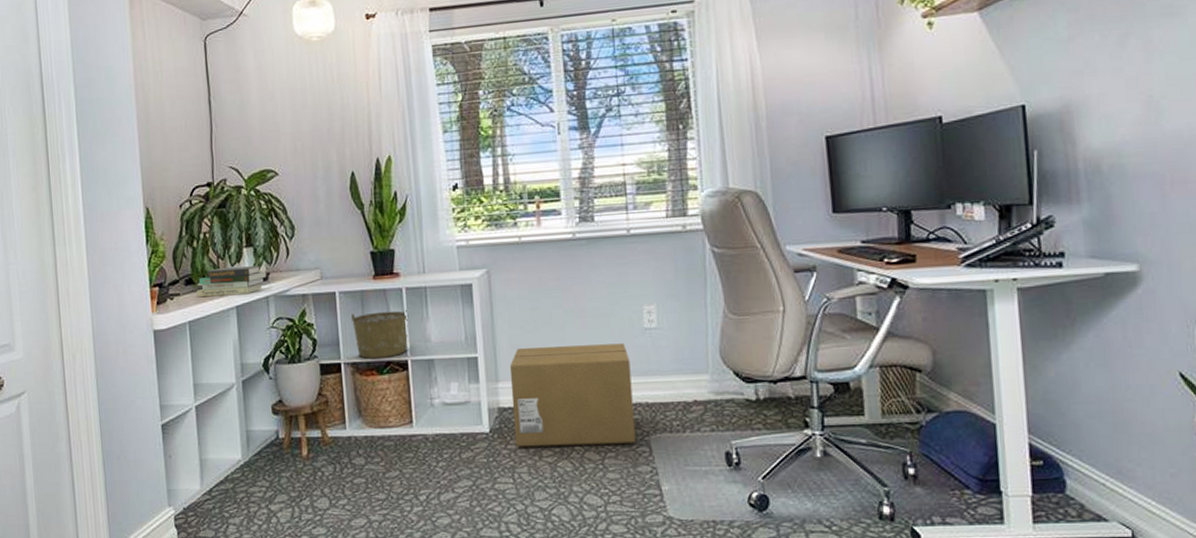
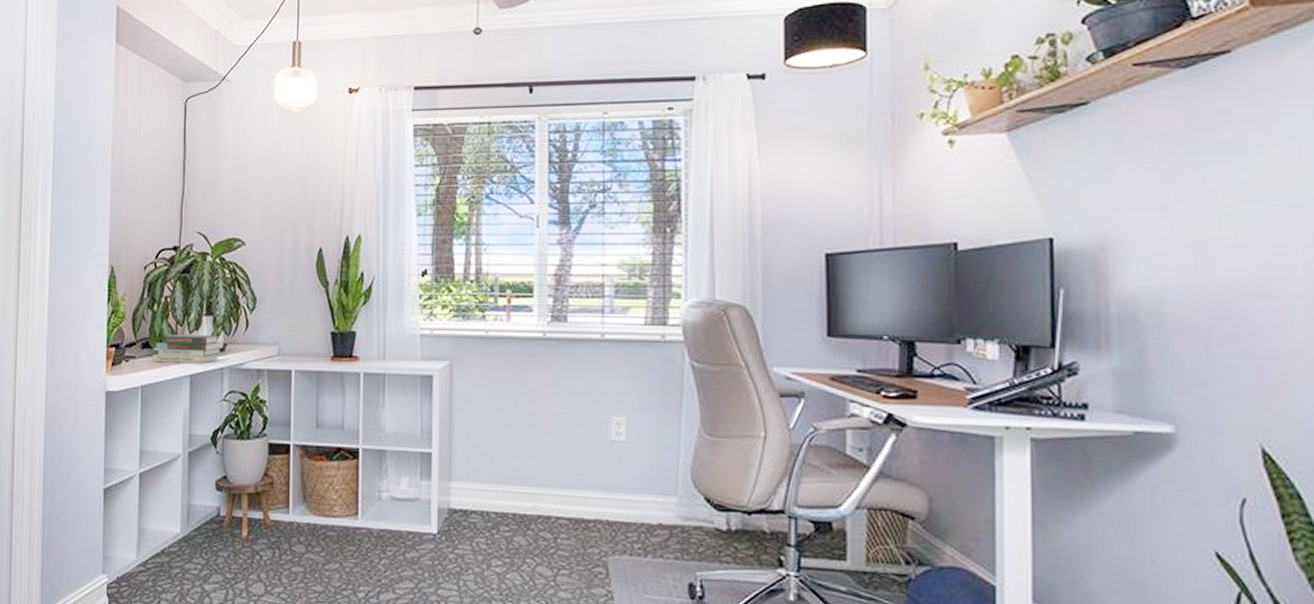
basket: present [351,310,409,359] -> none [304,394,364,444]
box: present [510,343,636,447] -> none [463,448,593,562]

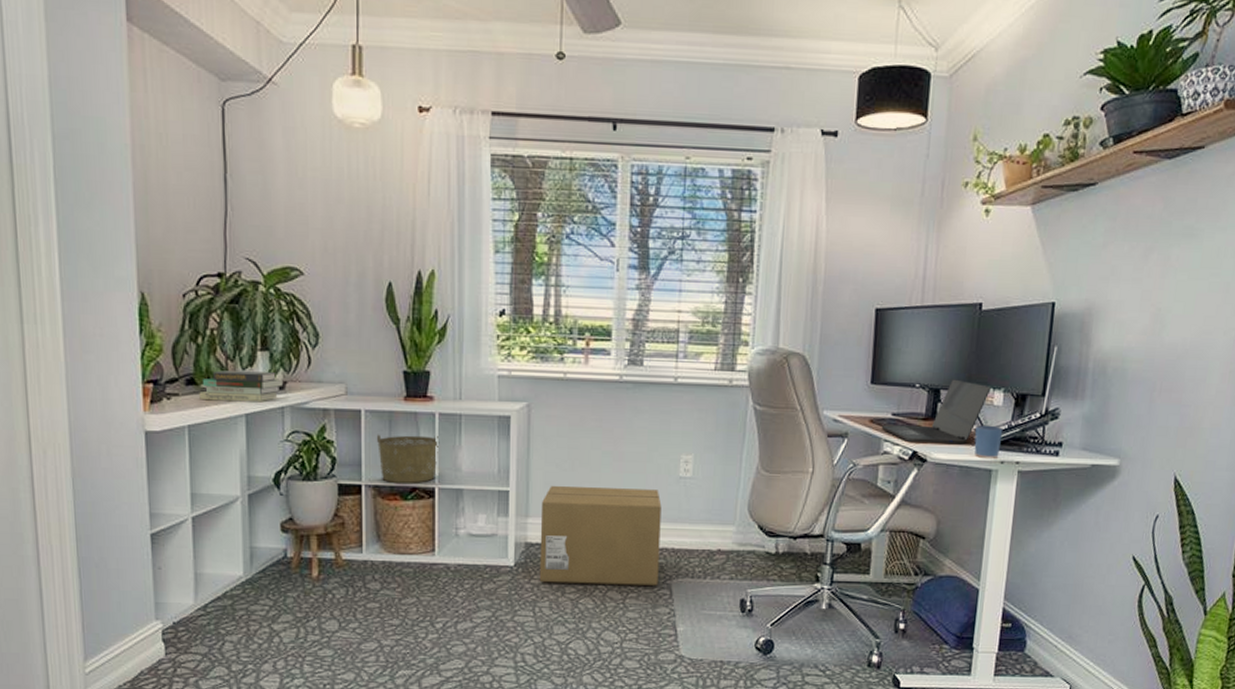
basket: none [304,394,364,444] -> present [376,434,440,484]
box: none [463,448,593,562] -> present [539,486,662,586]
laptop: none [844,329,981,405] -> present [881,379,991,444]
mug: none [967,382,1004,423] -> present [974,425,1003,458]

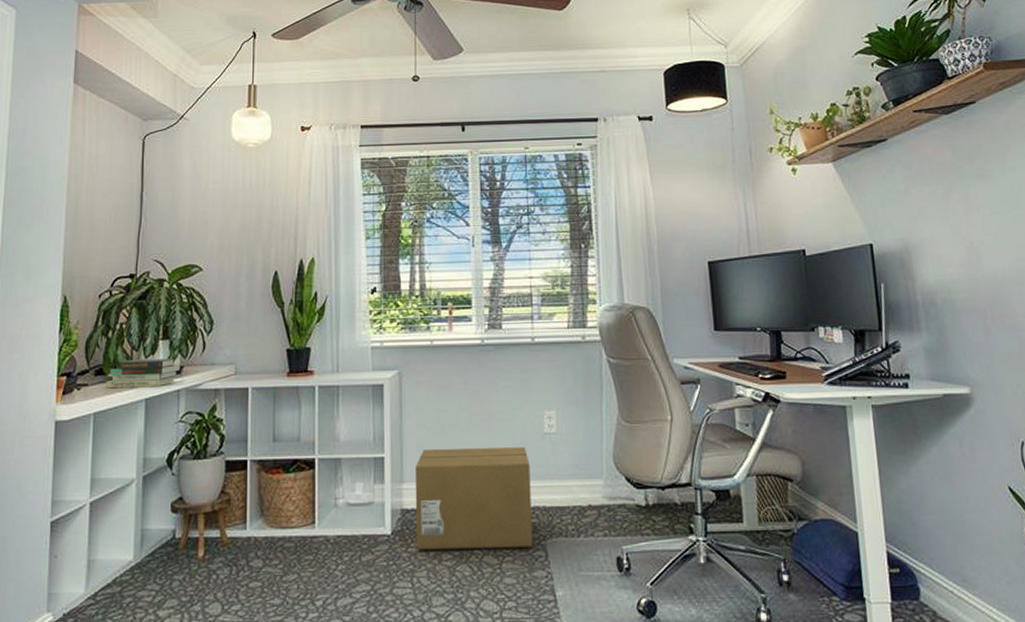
basket: present [376,434,440,484] -> none [261,408,319,457]
laptop: present [881,379,991,444] -> none [730,320,829,385]
mug: present [974,425,1003,458] -> none [822,362,850,395]

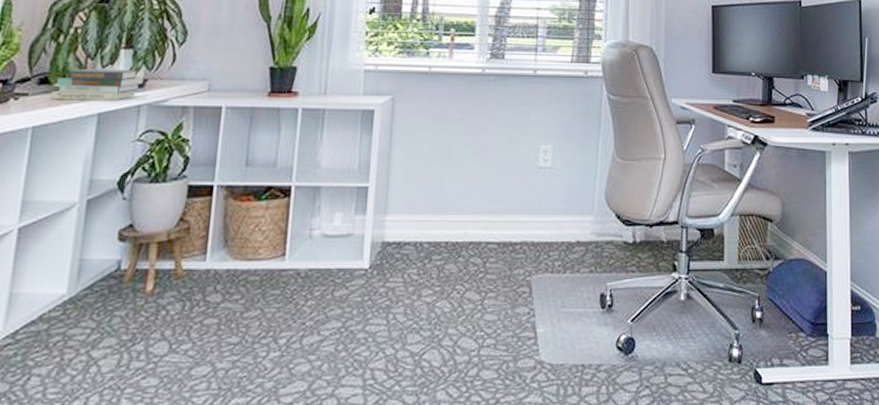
box: present [415,447,533,550] -> none [394,180,521,286]

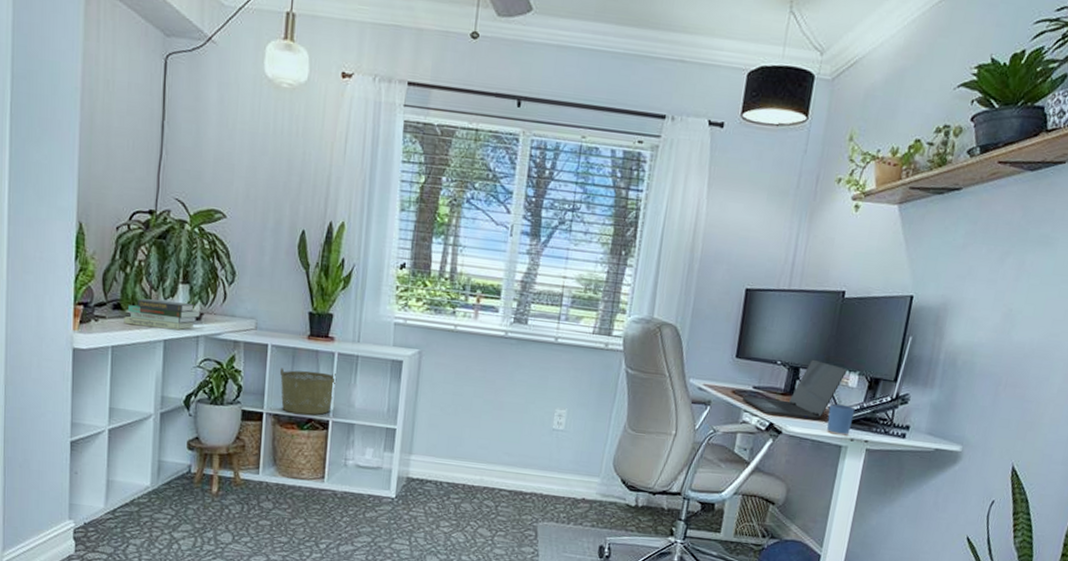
basket: none [234,131,301,183] -> present [279,367,337,415]
laptop: none [724,67,817,128] -> present [742,359,847,420]
mug: none [808,109,831,140] -> present [827,403,856,436]

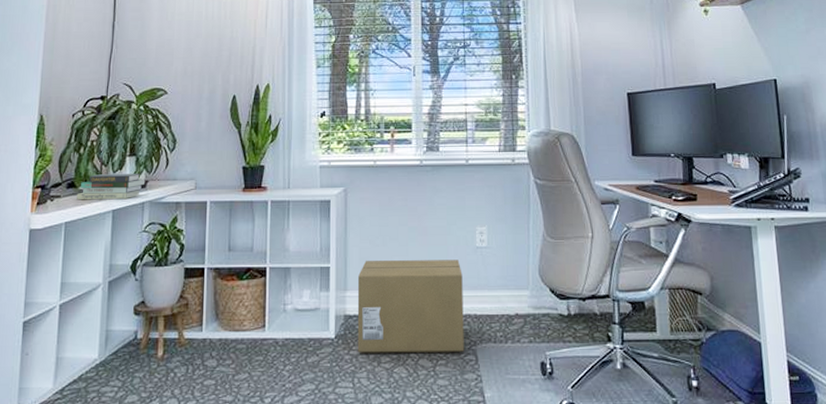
basket: present [279,367,337,415] -> none [218,221,271,266]
box: none [417,428,534,527] -> present [357,260,464,353]
laptop: present [742,359,847,420] -> none [646,148,736,206]
mug: present [827,403,856,436] -> none [729,186,755,216]

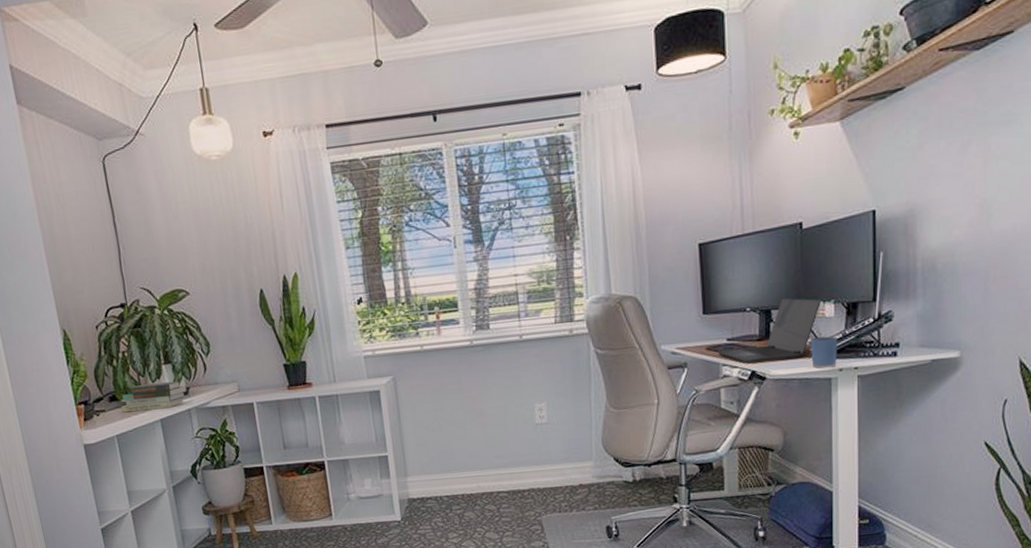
box: present [357,260,464,353] -> none [417,438,530,532]
laptop: none [646,148,736,206] -> present [718,298,821,364]
mug: none [729,186,755,216] -> present [811,336,838,368]

